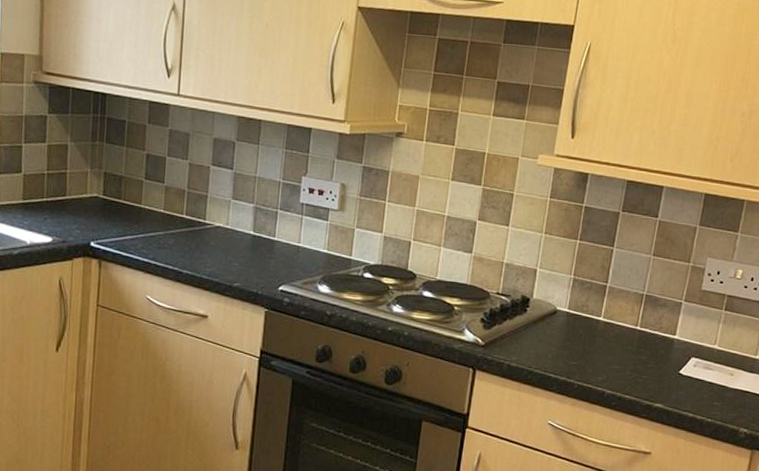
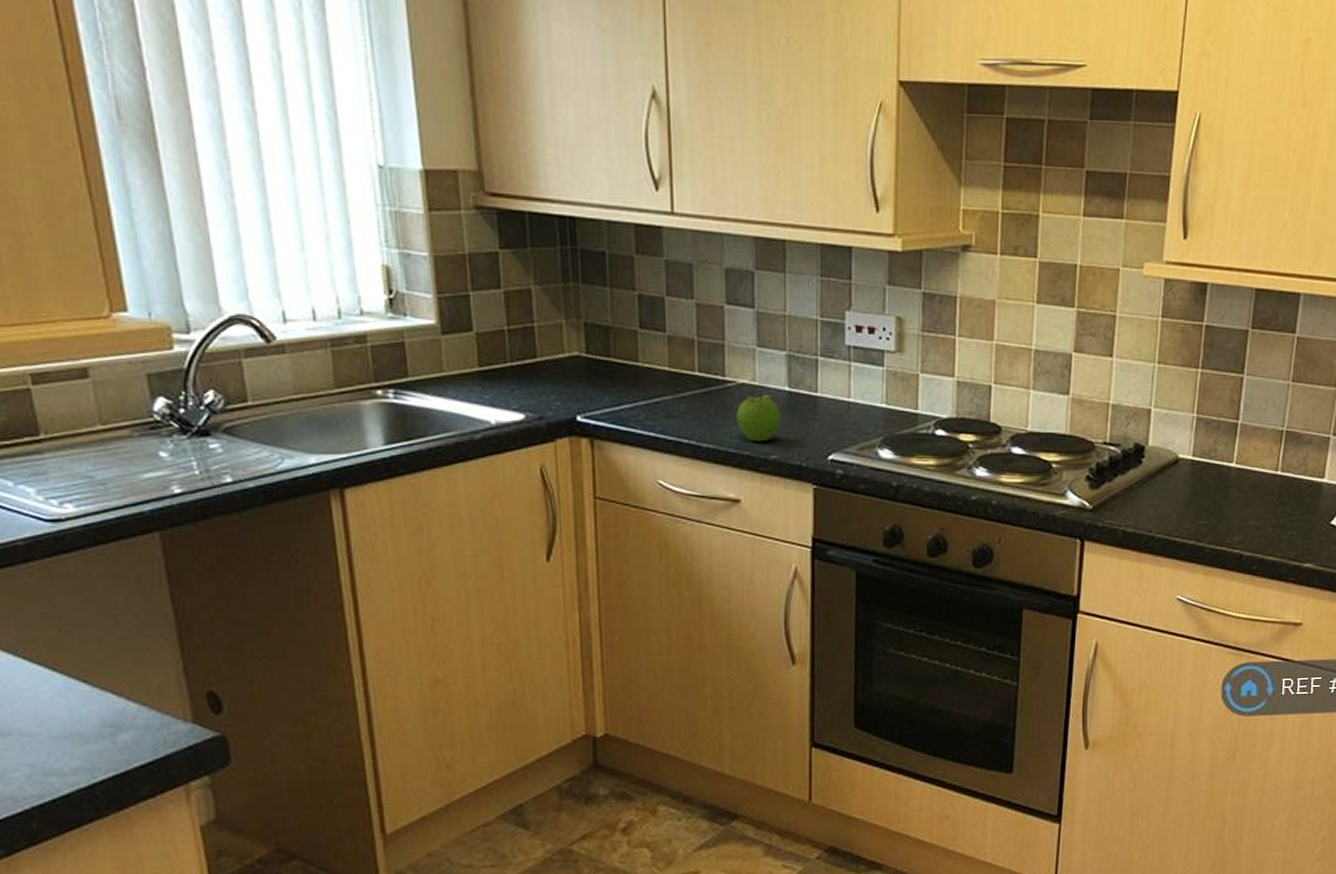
fruit: none [211,233,246,273] -> present [736,391,782,442]

